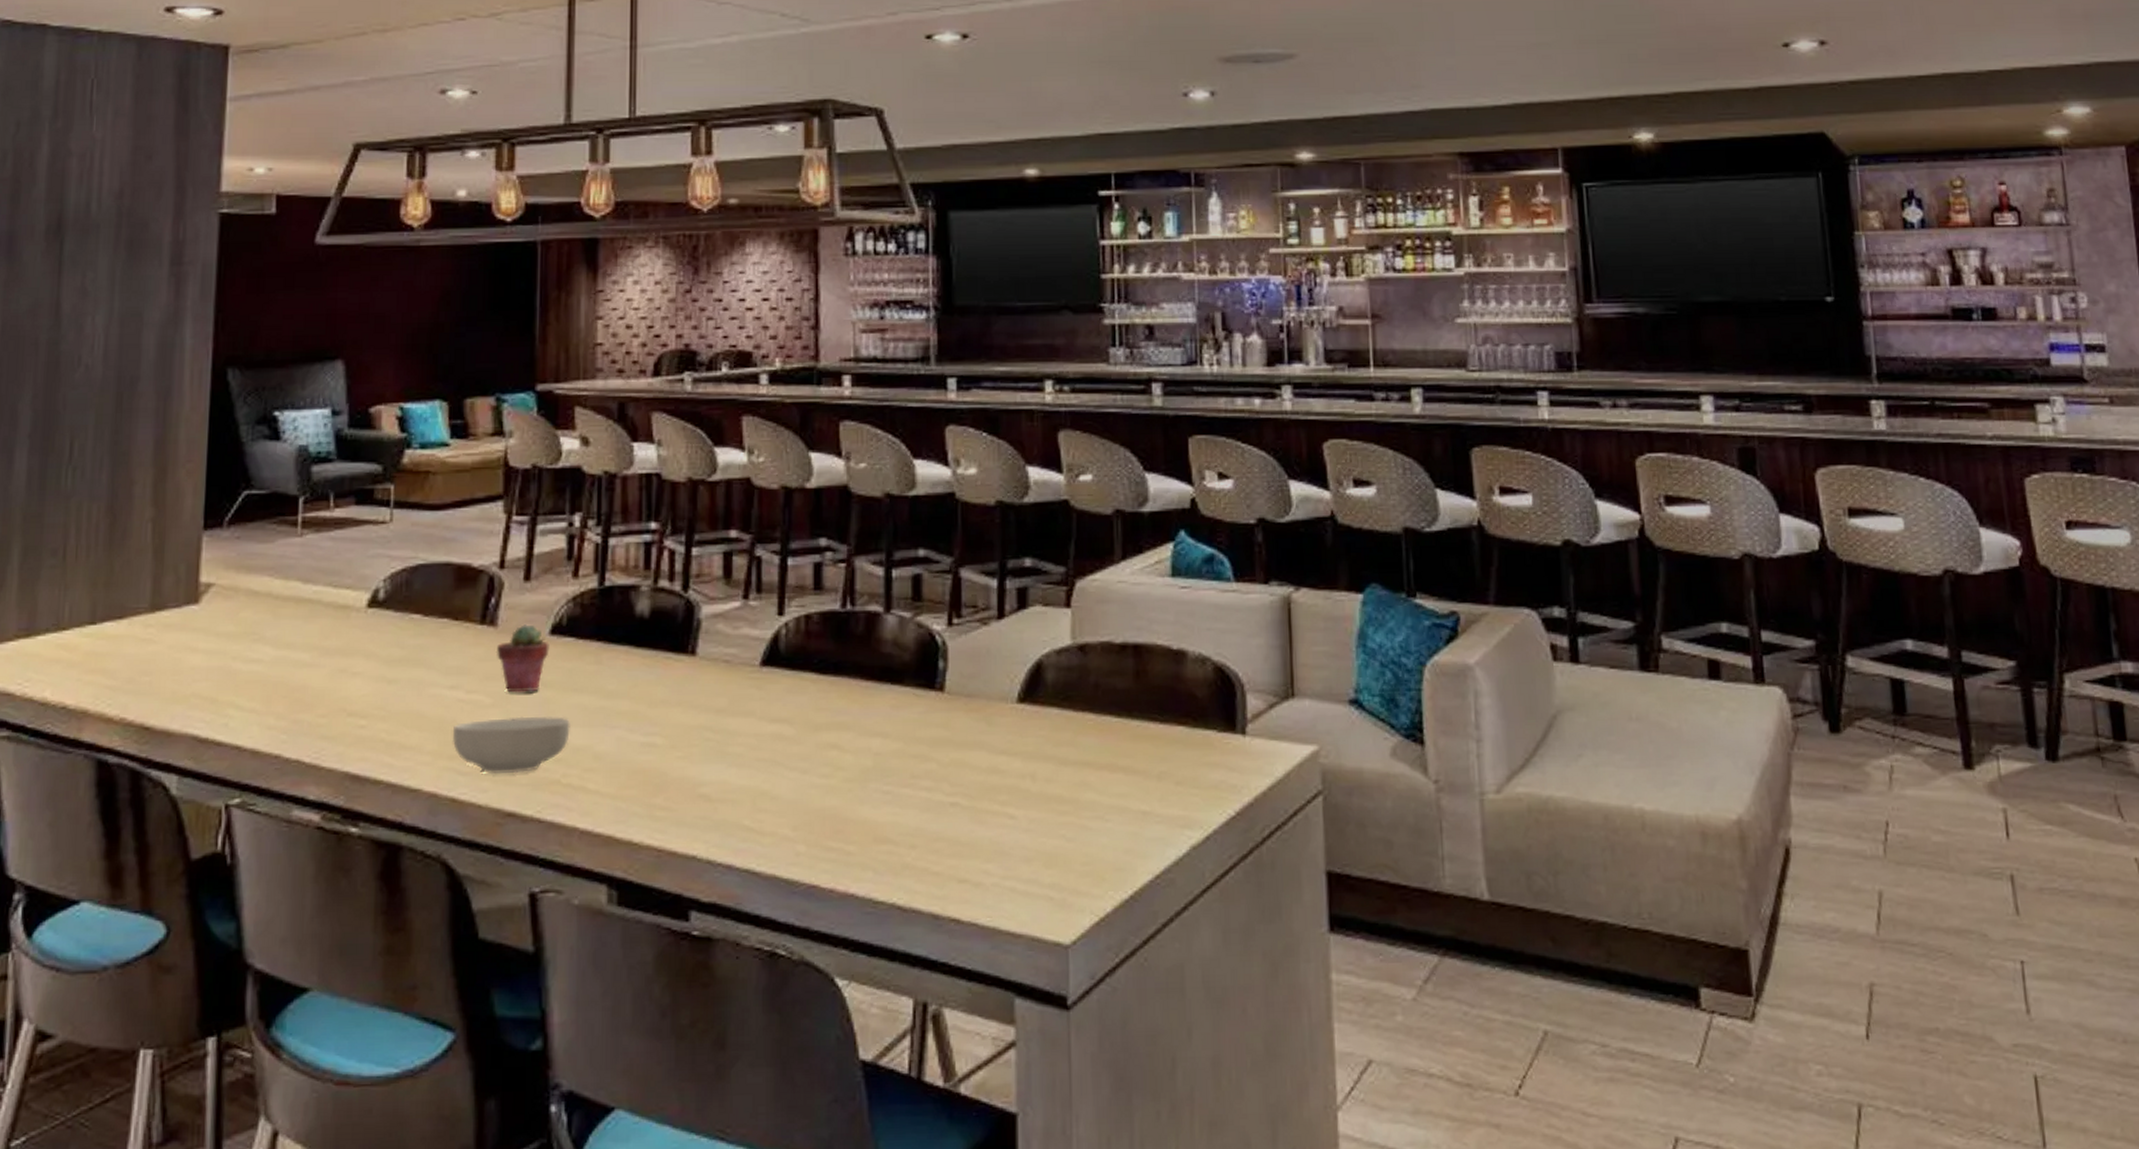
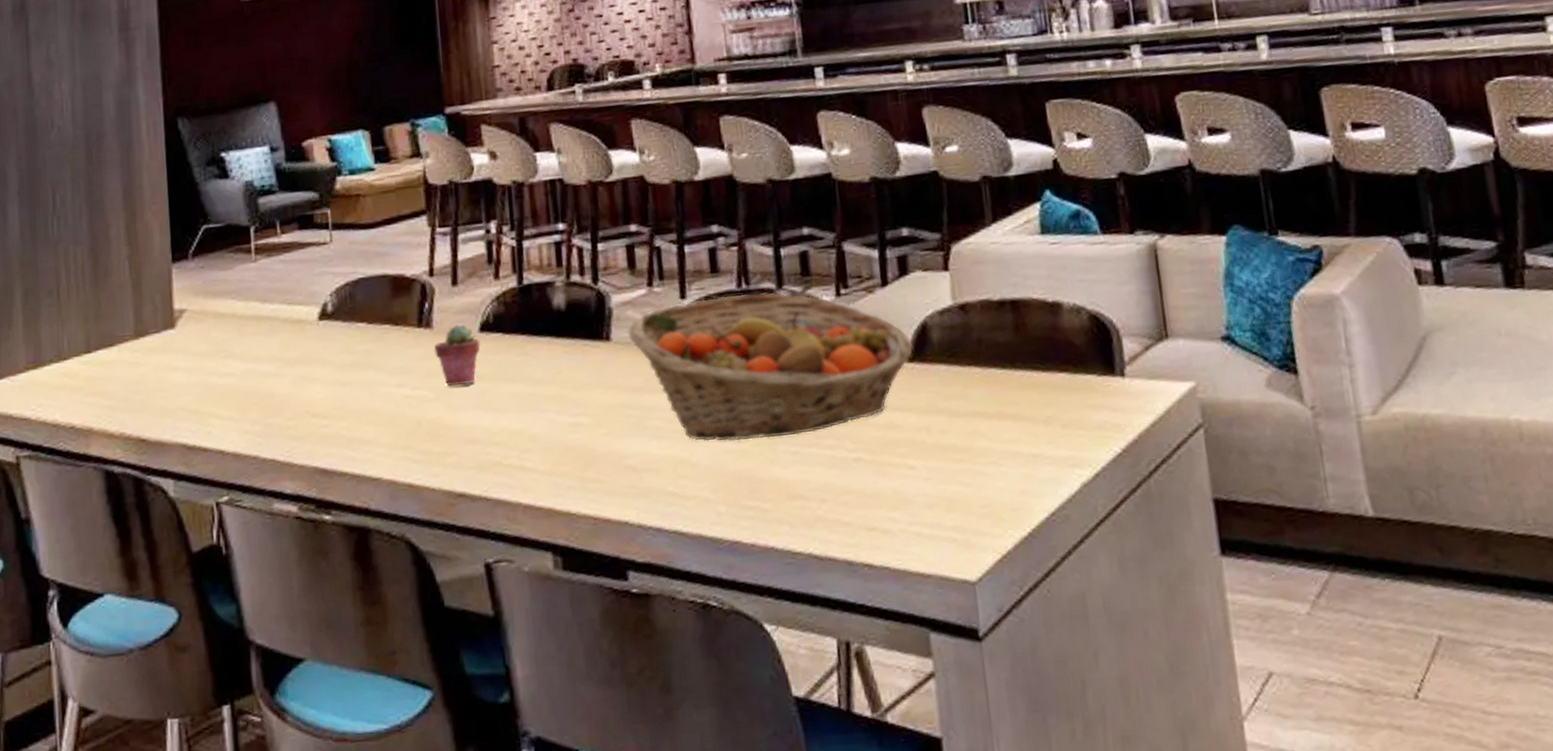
cereal bowl: present [453,716,570,775] -> none [404,405,506,461]
fruit basket: none [716,615,1026,775] -> present [627,293,914,442]

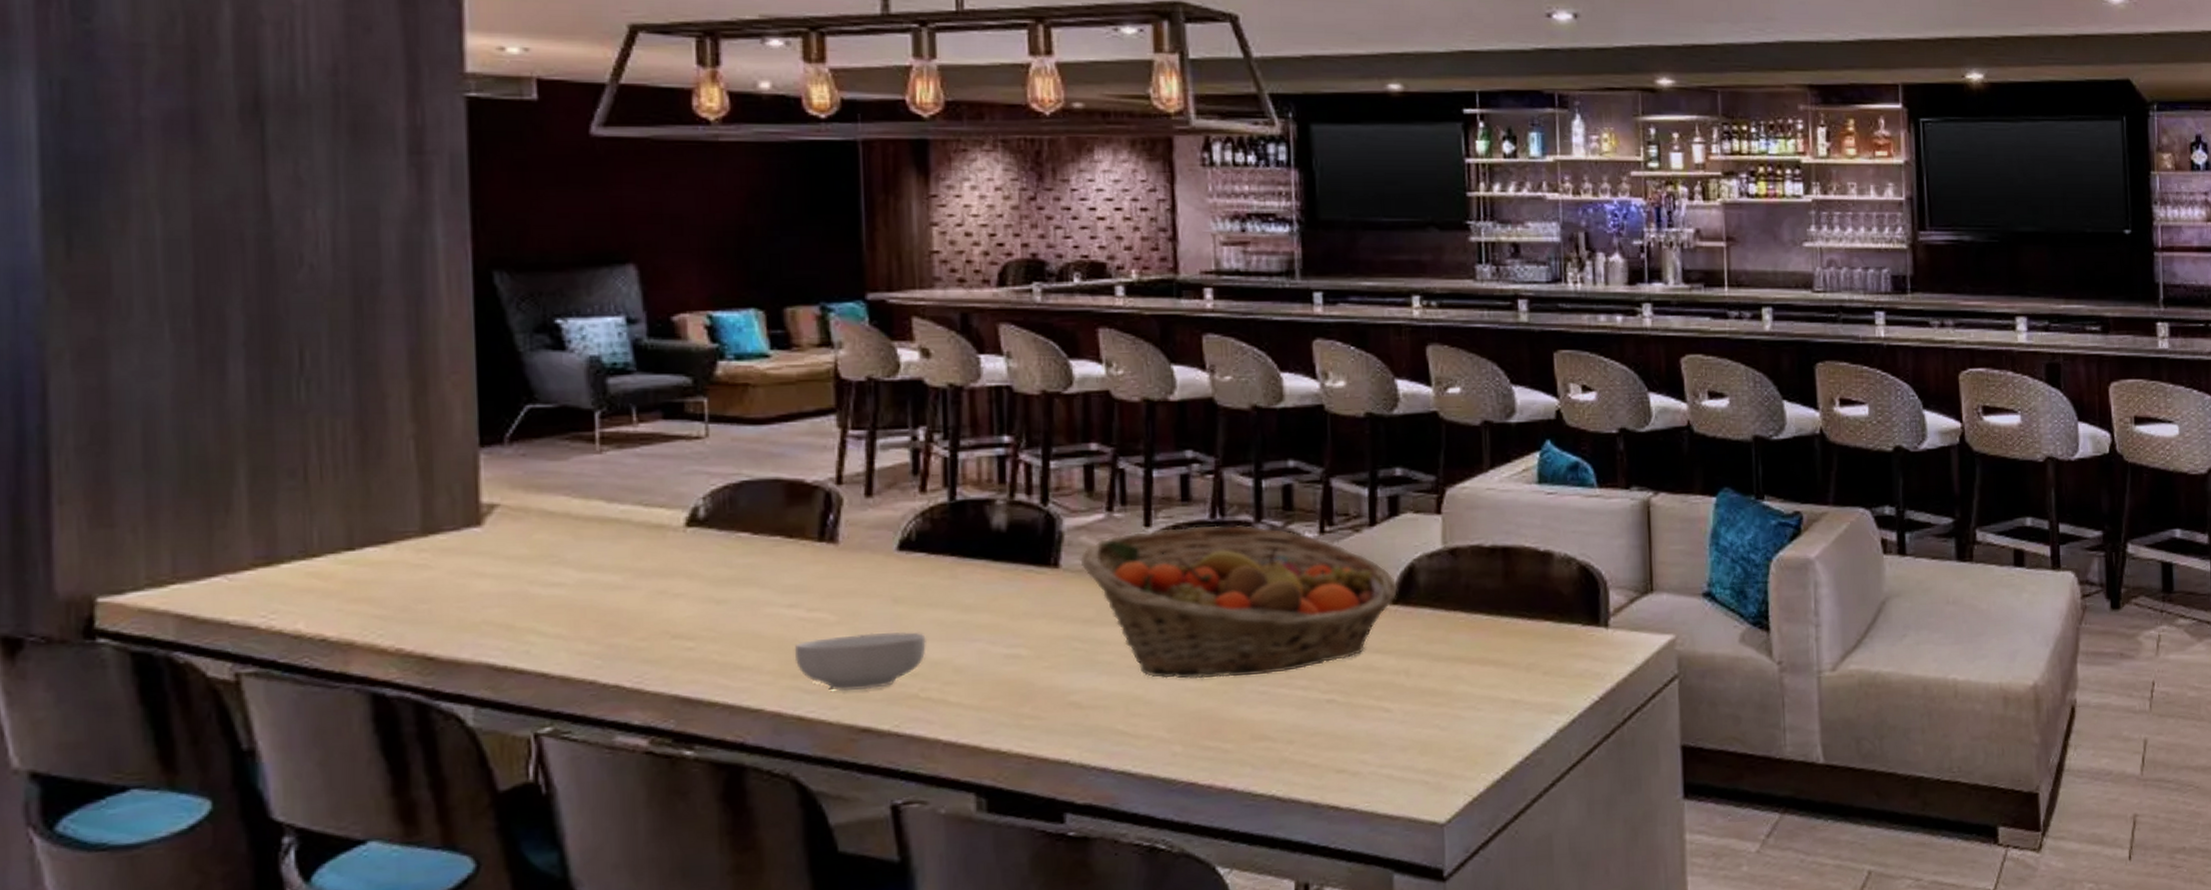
cereal bowl: none [404,405,506,461] -> present [795,632,926,692]
potted succulent: present [434,324,481,387] -> none [838,541,898,610]

